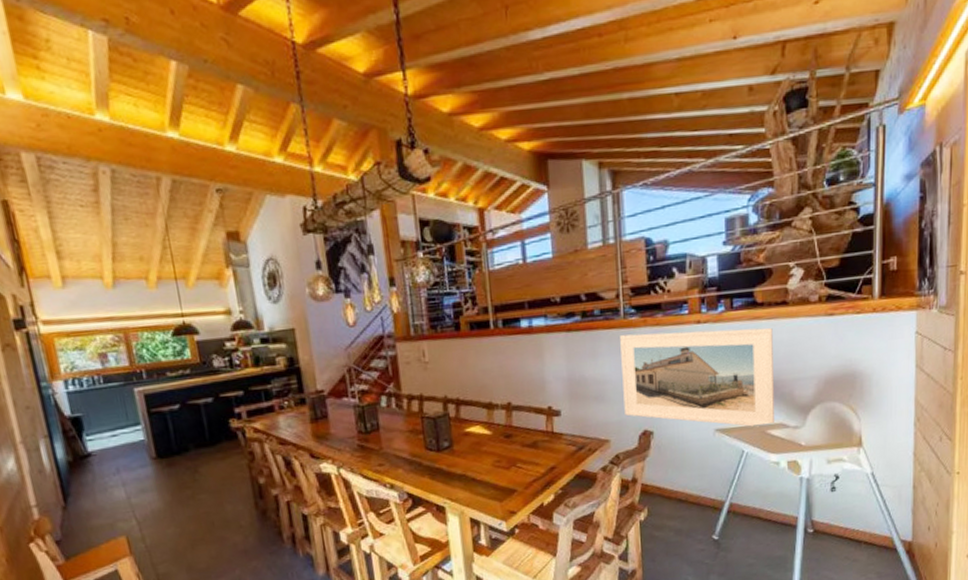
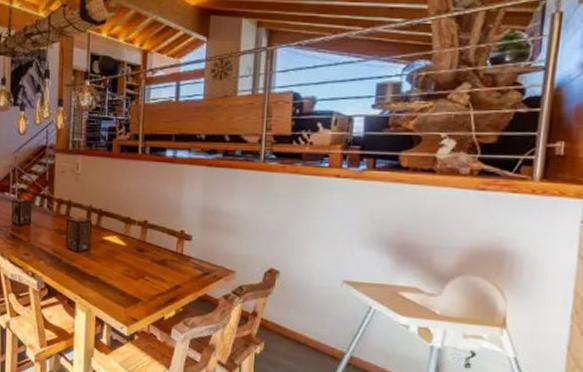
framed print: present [620,327,774,428] -> none [253,177,416,287]

